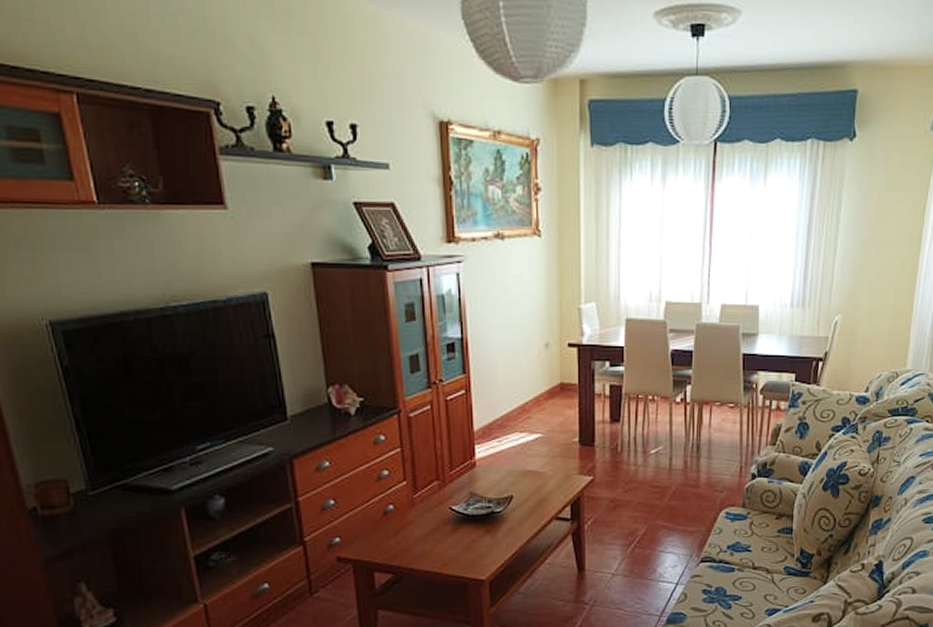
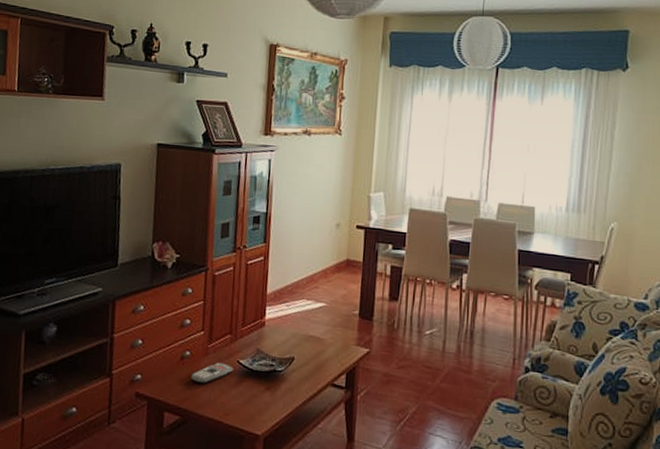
remote control: none [399,512,446,537] -> present [191,362,233,384]

